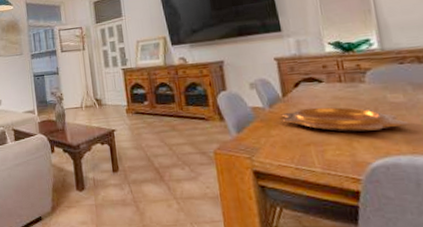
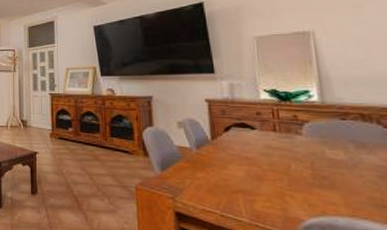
decorative bowl: present [281,107,410,132] -> none [209,154,350,187]

